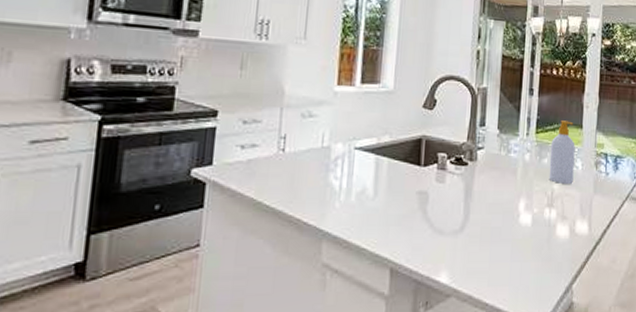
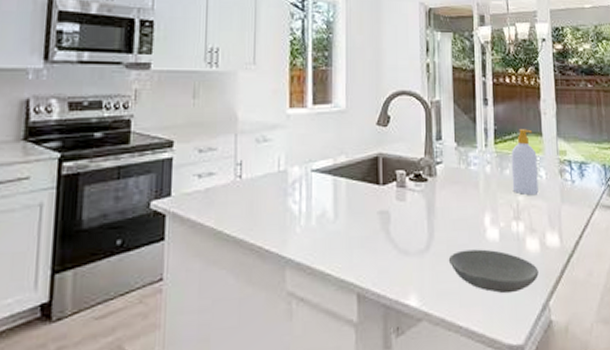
bowl: none [481,233,565,276] -> present [448,249,539,294]

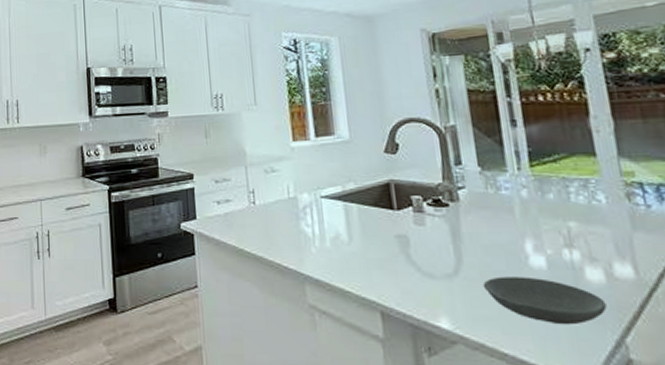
soap bottle: present [511,129,539,195] -> none [553,149,598,220]

